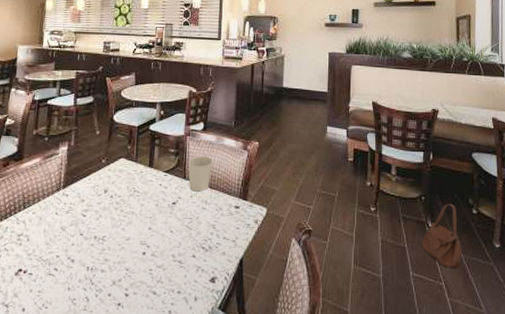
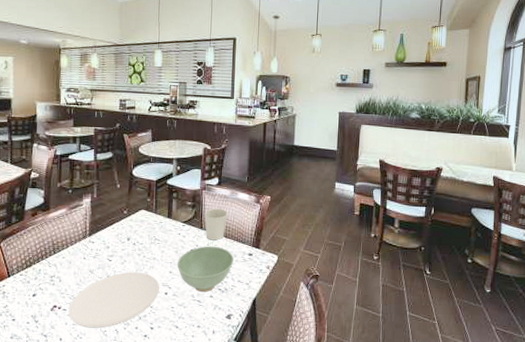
plate: none [34,228,137,296] -> present [68,272,159,328]
bowl: none [157,198,219,251] -> present [177,246,234,292]
handbag: present [422,203,462,268] -> none [419,253,455,309]

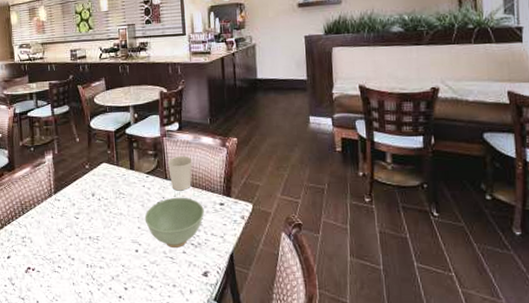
plate: present [68,272,159,328] -> none [42,229,129,290]

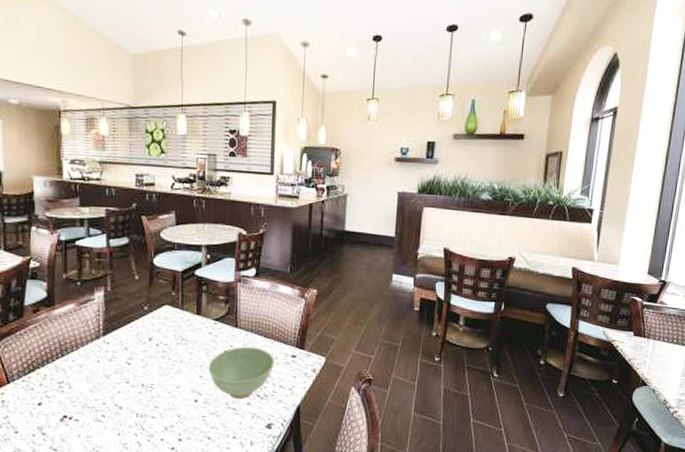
dixie cup: present [168,156,193,191] -> none [240,304,267,341]

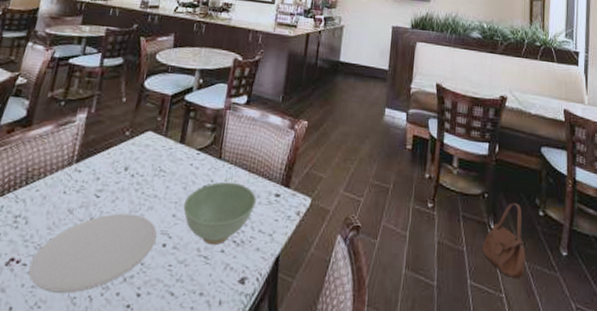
plate: none [81,376,188,440] -> present [28,213,157,293]
handbag: none [485,354,525,416] -> present [482,202,526,278]

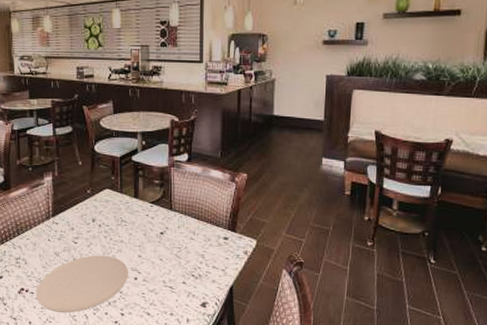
bowl: present [183,181,256,245] -> none [146,228,207,278]
handbag: present [482,202,526,278] -> none [421,240,466,304]

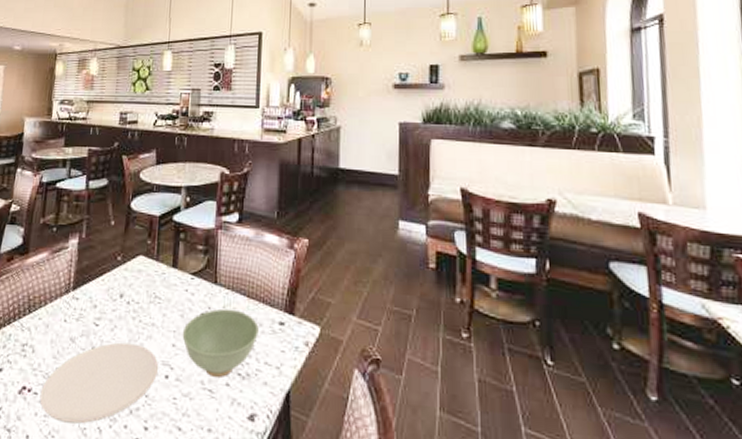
bowl: none [146,228,207,278] -> present [182,308,259,377]

